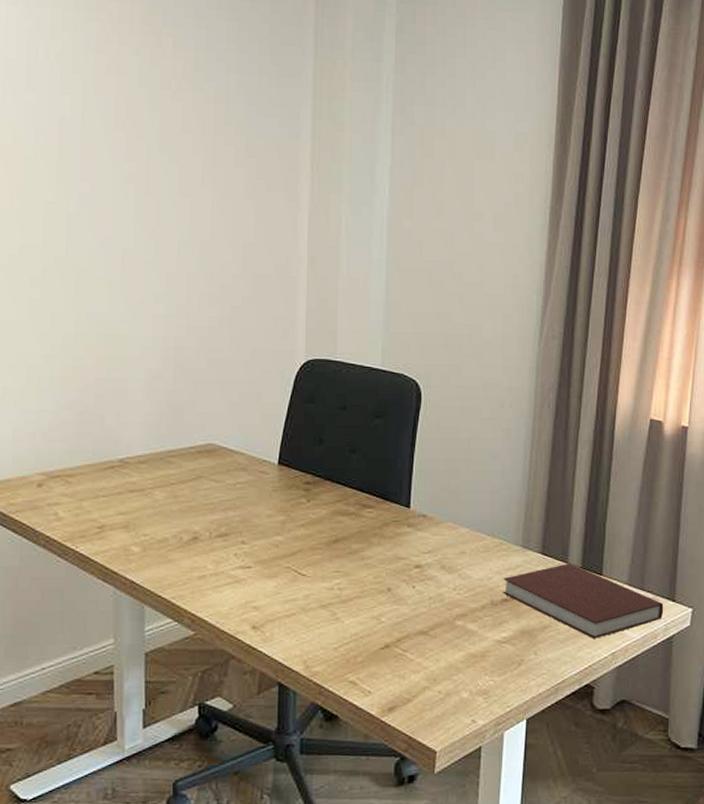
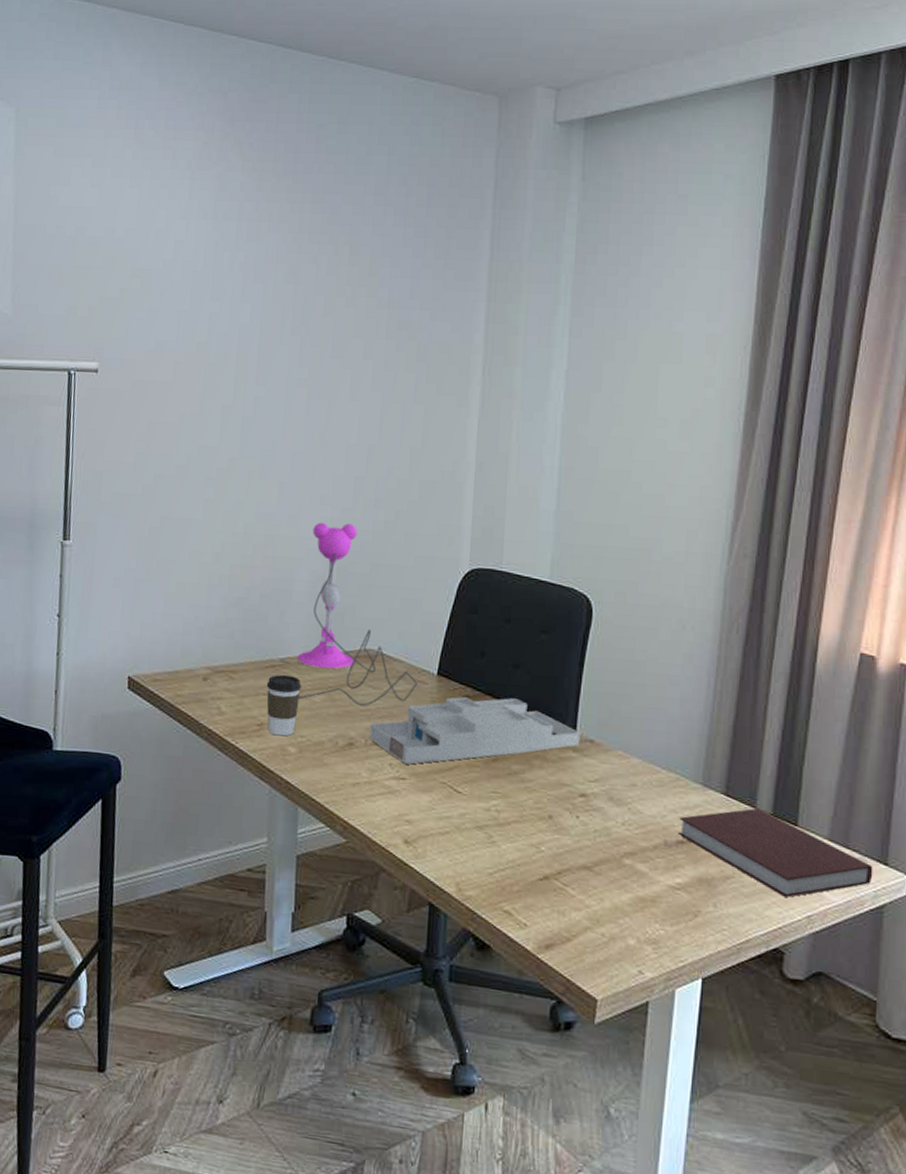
coffee cup: none [106,476,142,537] -> present [266,675,302,737]
desk lamp: none [136,319,259,500] -> present [297,522,418,706]
desk organizer: none [213,480,414,553] -> present [369,697,581,765]

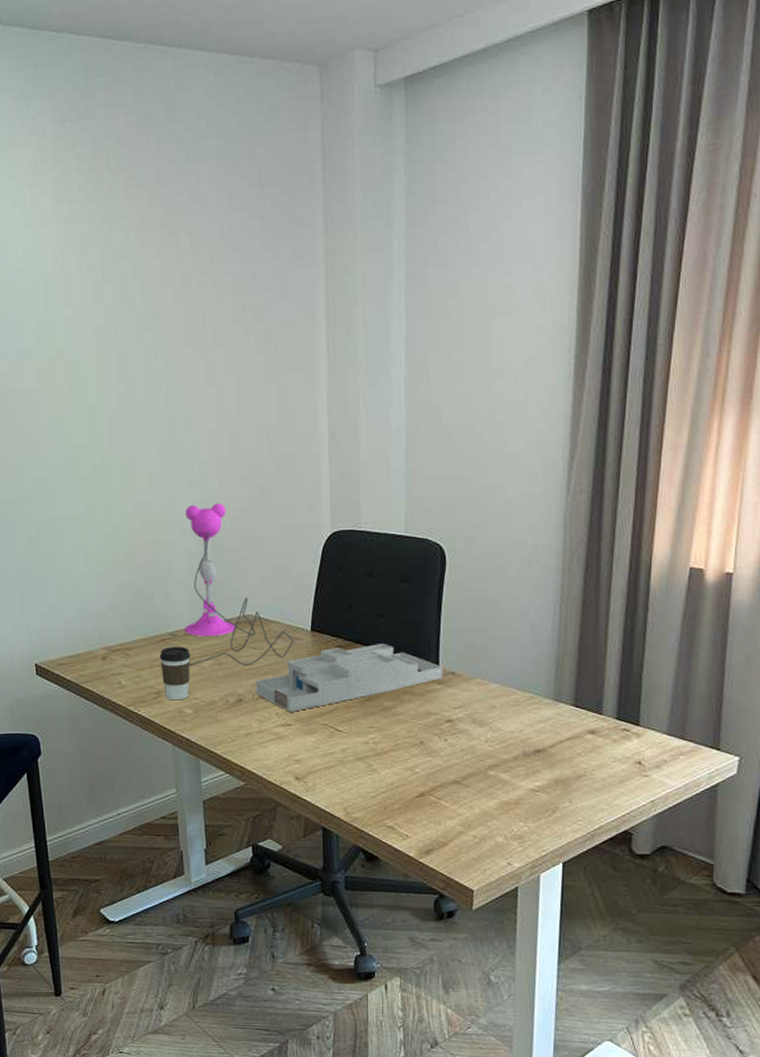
notebook: present [677,808,873,897] -> none [534,714,707,787]

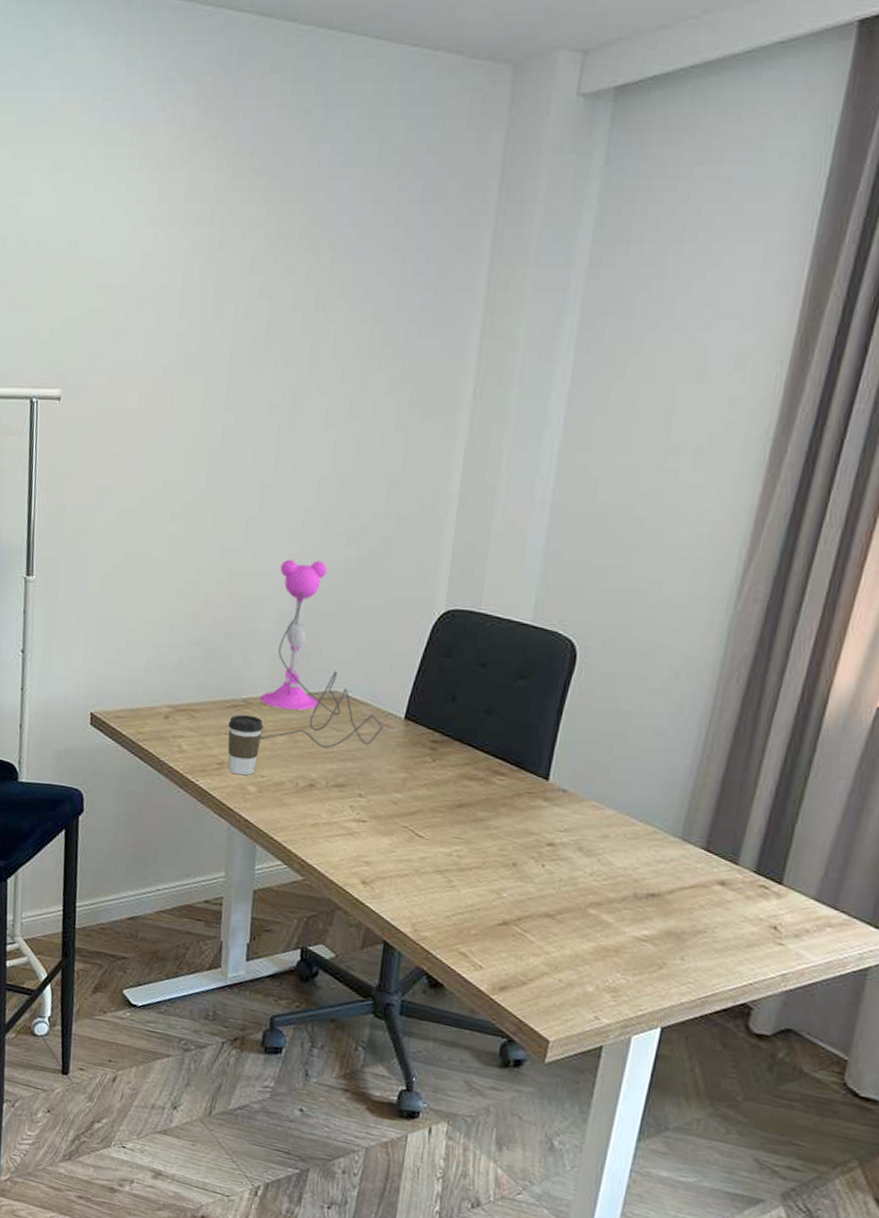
desk organizer: present [255,643,443,712] -> none [330,742,553,808]

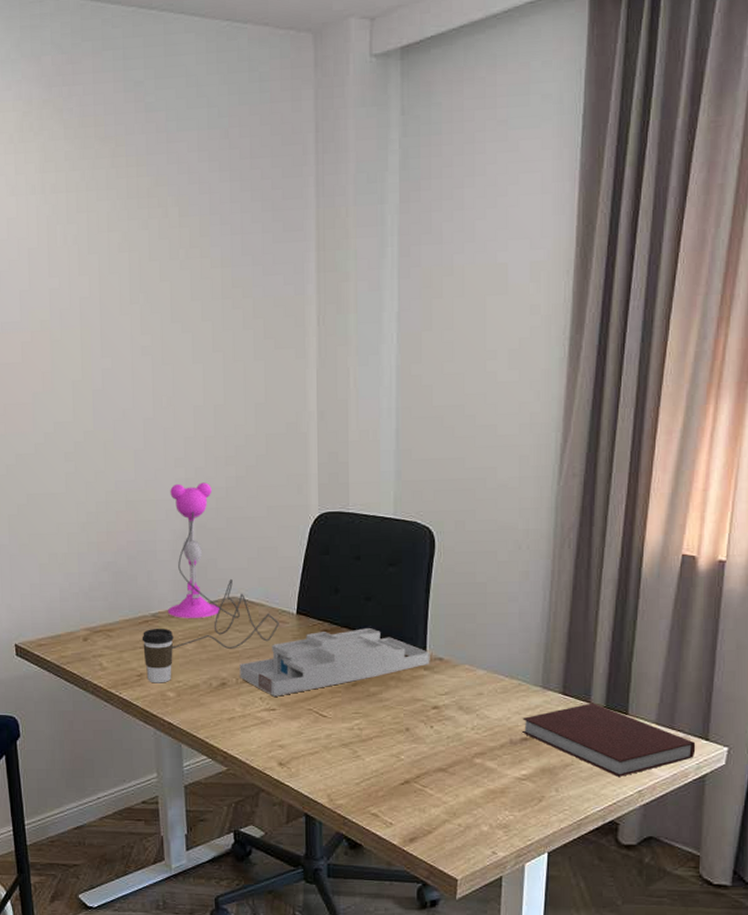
desk organizer: none [330,742,553,808] -> present [239,627,430,697]
notebook: none [649,864,862,955] -> present [521,703,696,777]

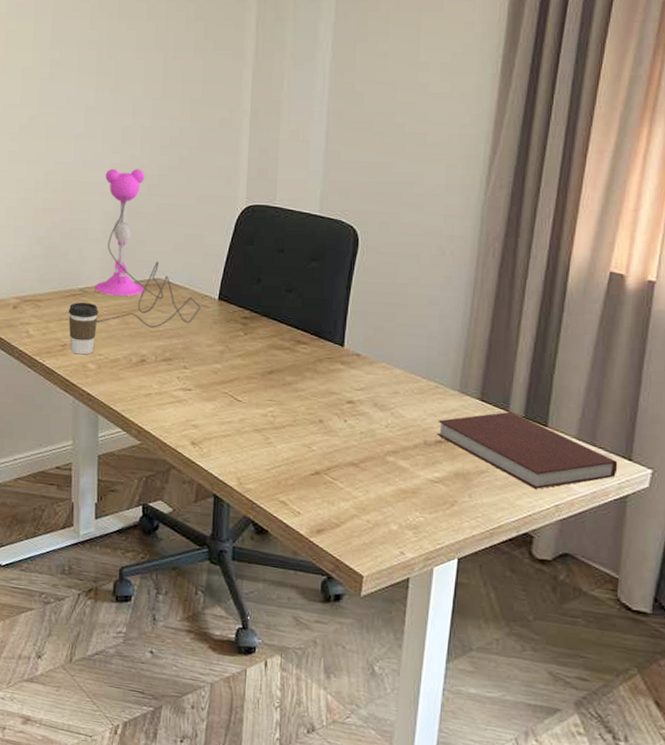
desk organizer: present [239,627,430,697] -> none [159,318,348,378]

